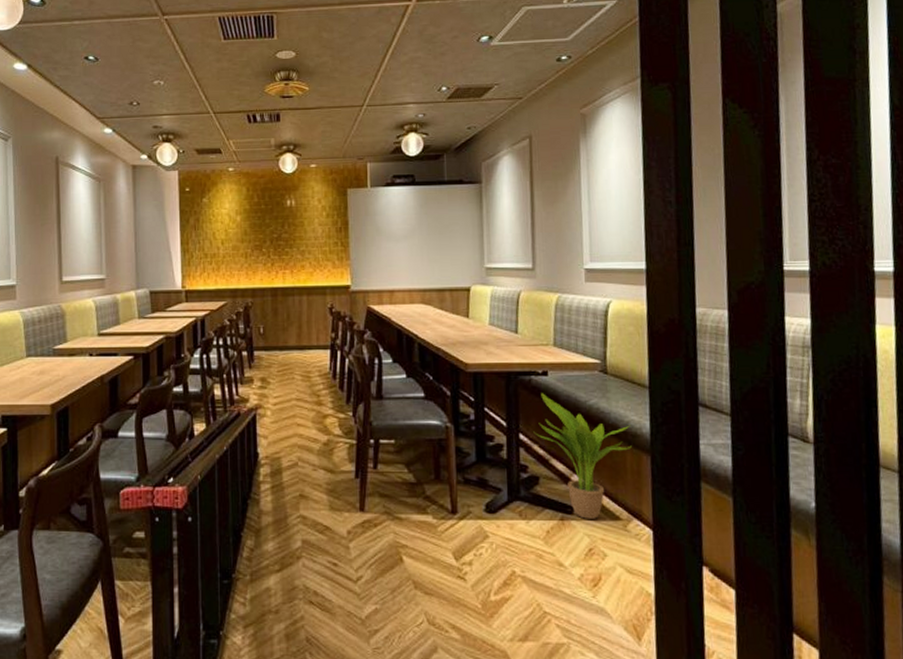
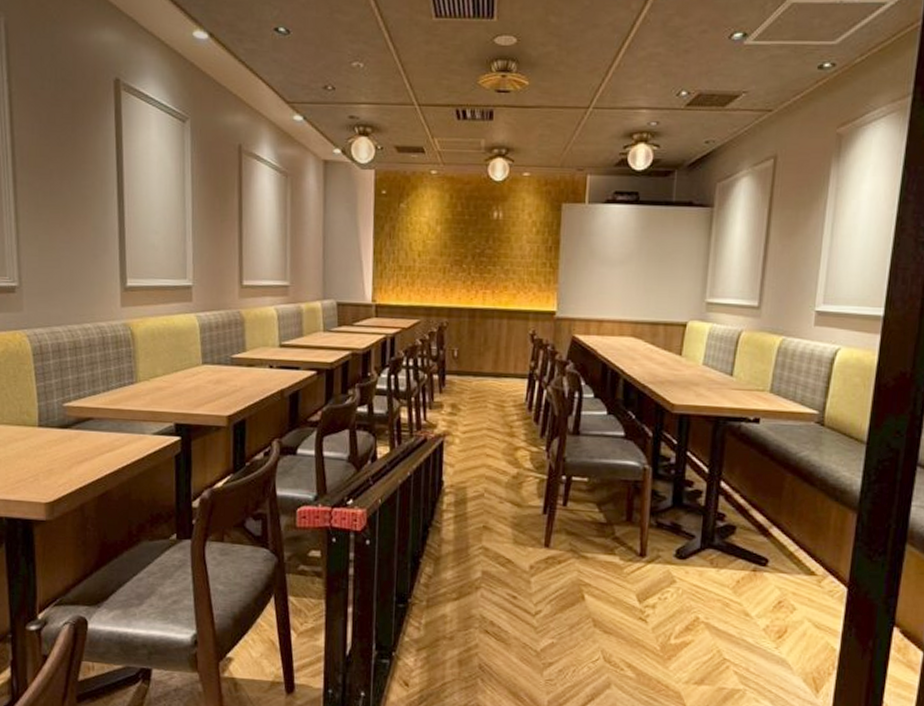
potted plant: present [533,393,632,519] -> none [736,441,841,573]

